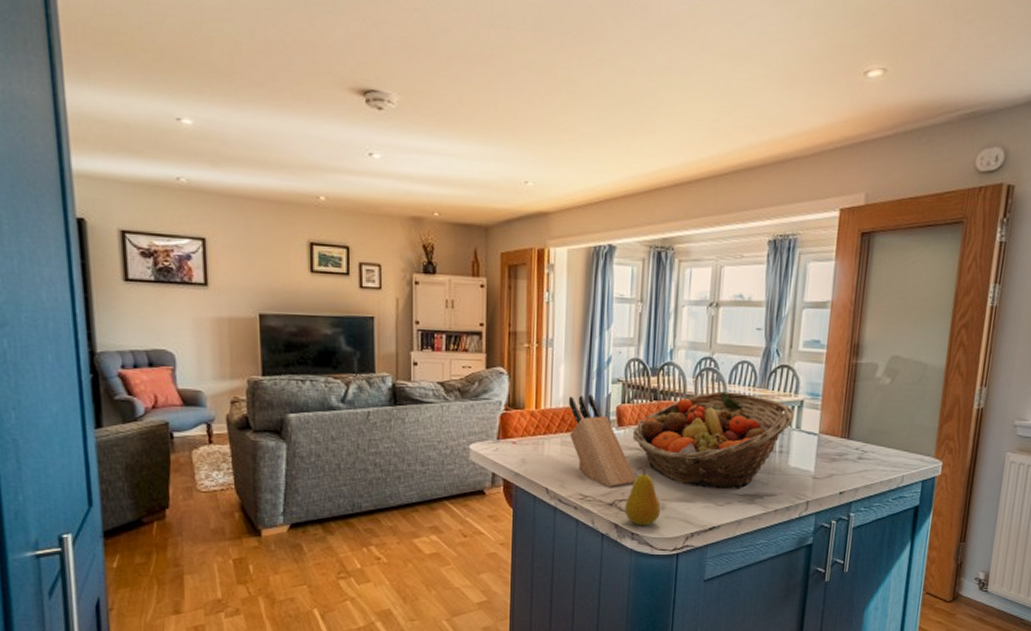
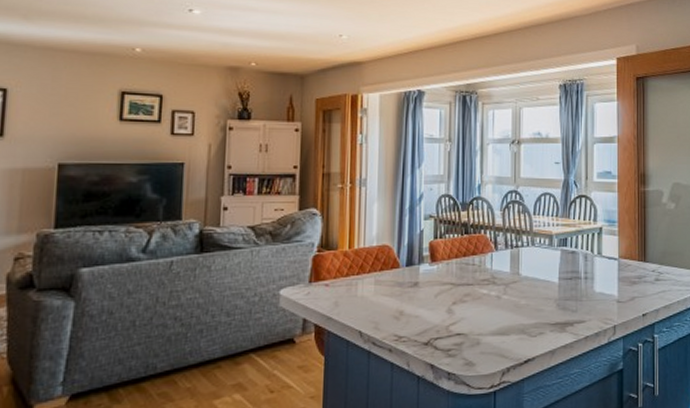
knife block: present [568,394,637,488] -> none [381,231,451,327]
fruit: present [625,467,661,526] -> none [440,302,476,365]
fruit basket: present [632,391,794,489] -> none [445,222,595,320]

